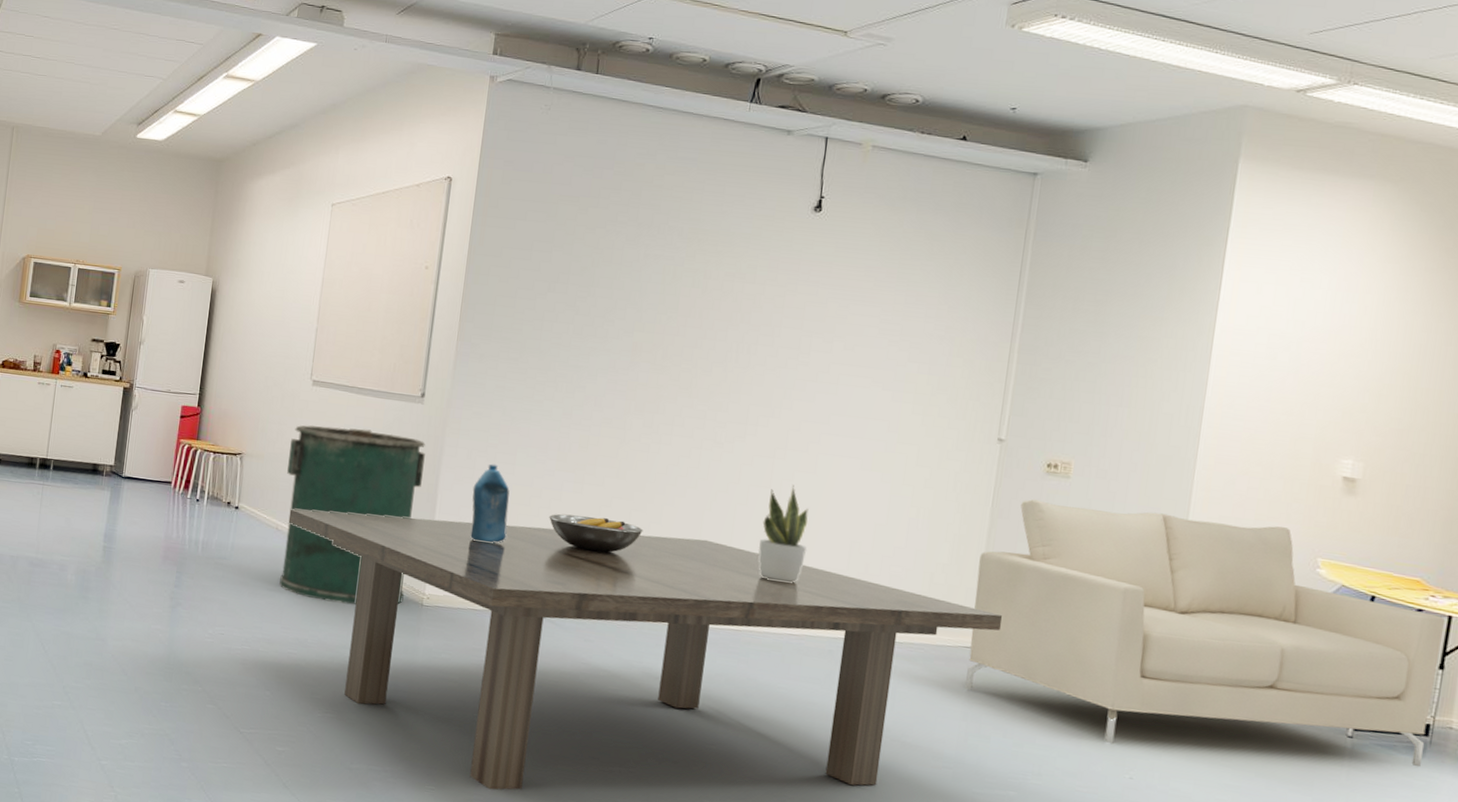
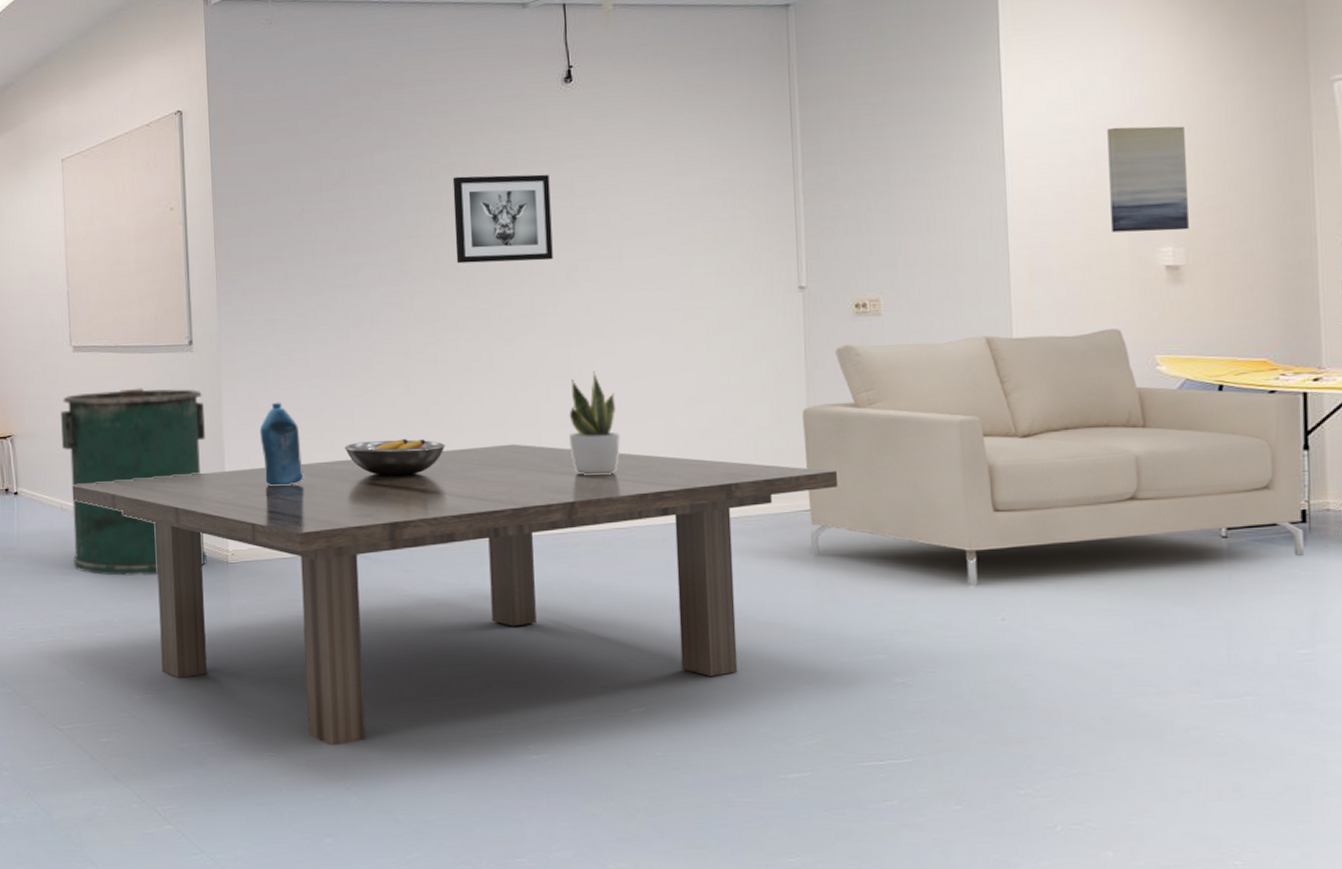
wall art: none [683,282,784,375] -> present [452,174,553,264]
wall art: none [1299,339,1385,447] -> present [1107,126,1189,233]

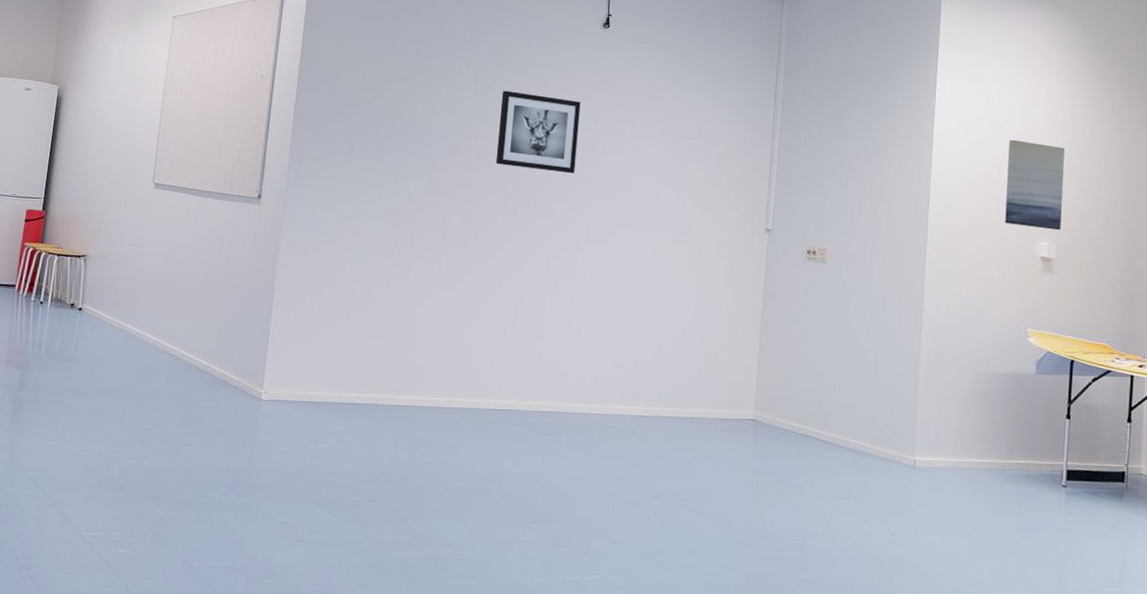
trash can: present [61,388,207,576] -> none [122,226,262,402]
dining table: present [72,444,839,746] -> none [131,309,778,580]
bottle: present [259,402,304,487] -> none [305,260,342,337]
fruit bowl: present [344,439,446,476] -> none [378,307,464,343]
potted plant: present [569,370,621,476] -> none [566,274,609,366]
sofa: present [802,329,1305,587] -> none [749,283,1128,511]

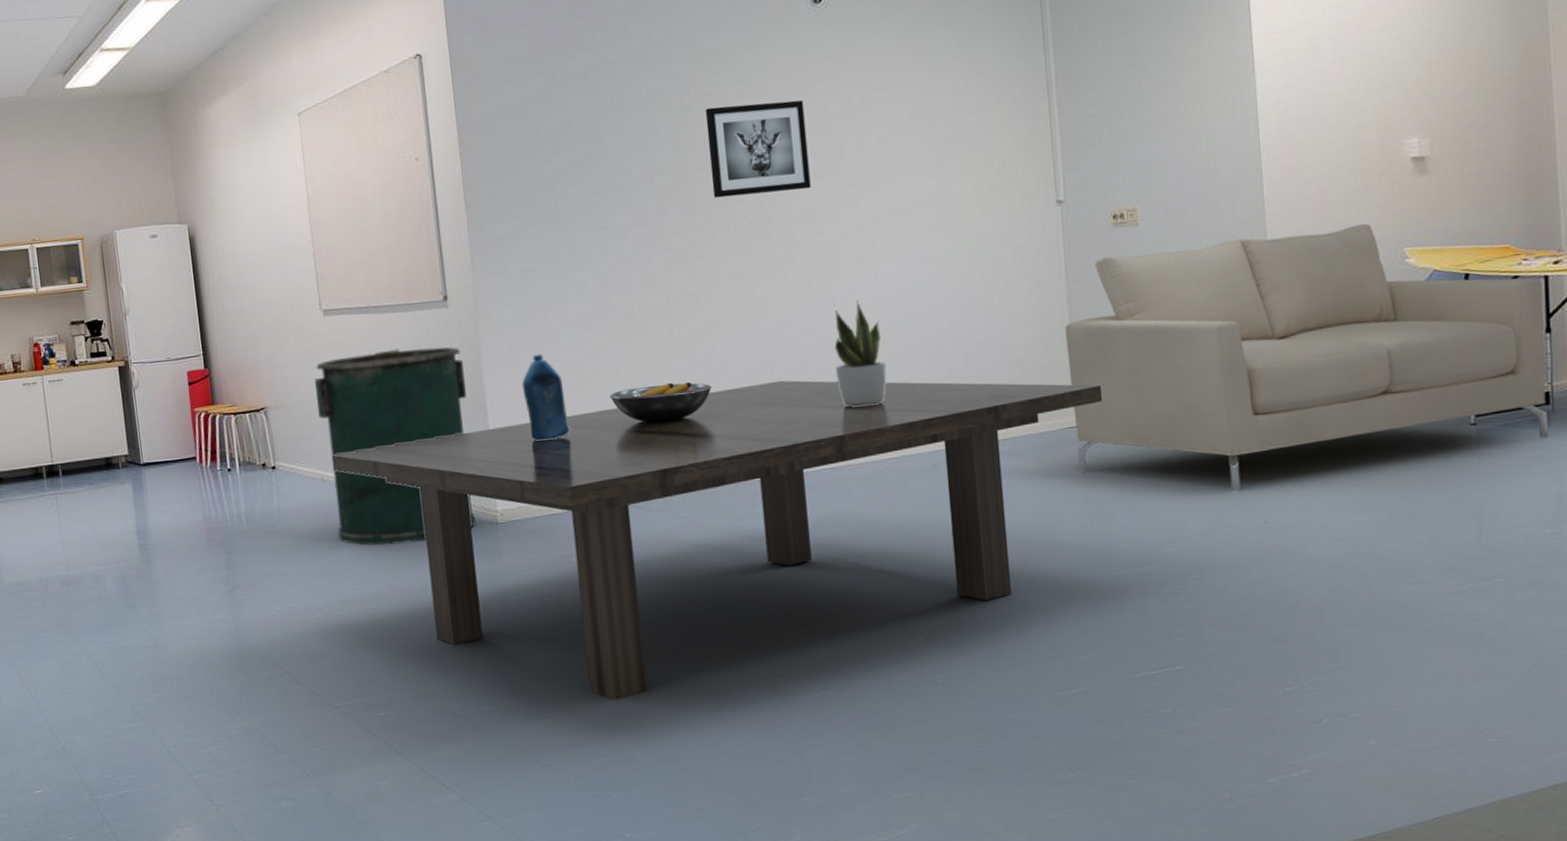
trash can: none [122,226,262,402] -> present [315,347,476,545]
dining table: none [131,309,778,580] -> present [331,380,1103,701]
bottle: none [305,260,342,337] -> present [522,354,570,442]
fruit bowl: none [378,307,464,343] -> present [610,381,712,423]
potted plant: none [566,274,609,366] -> present [834,300,887,407]
sofa: none [749,283,1128,511] -> present [1065,224,1549,492]
wall art: present [1005,139,1065,231] -> none [1352,14,1433,127]

